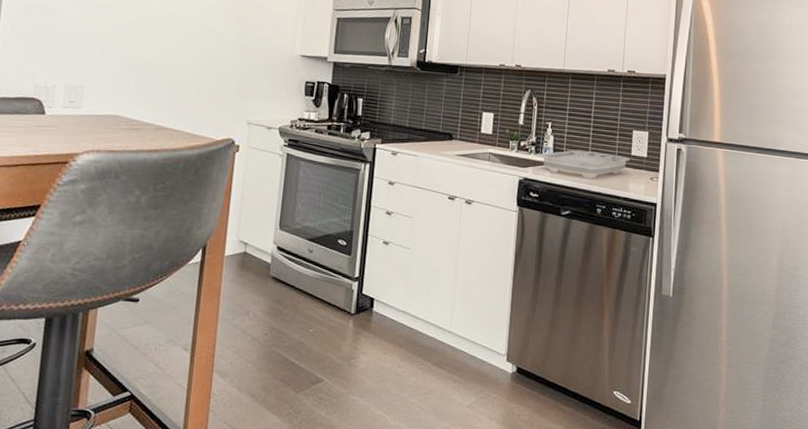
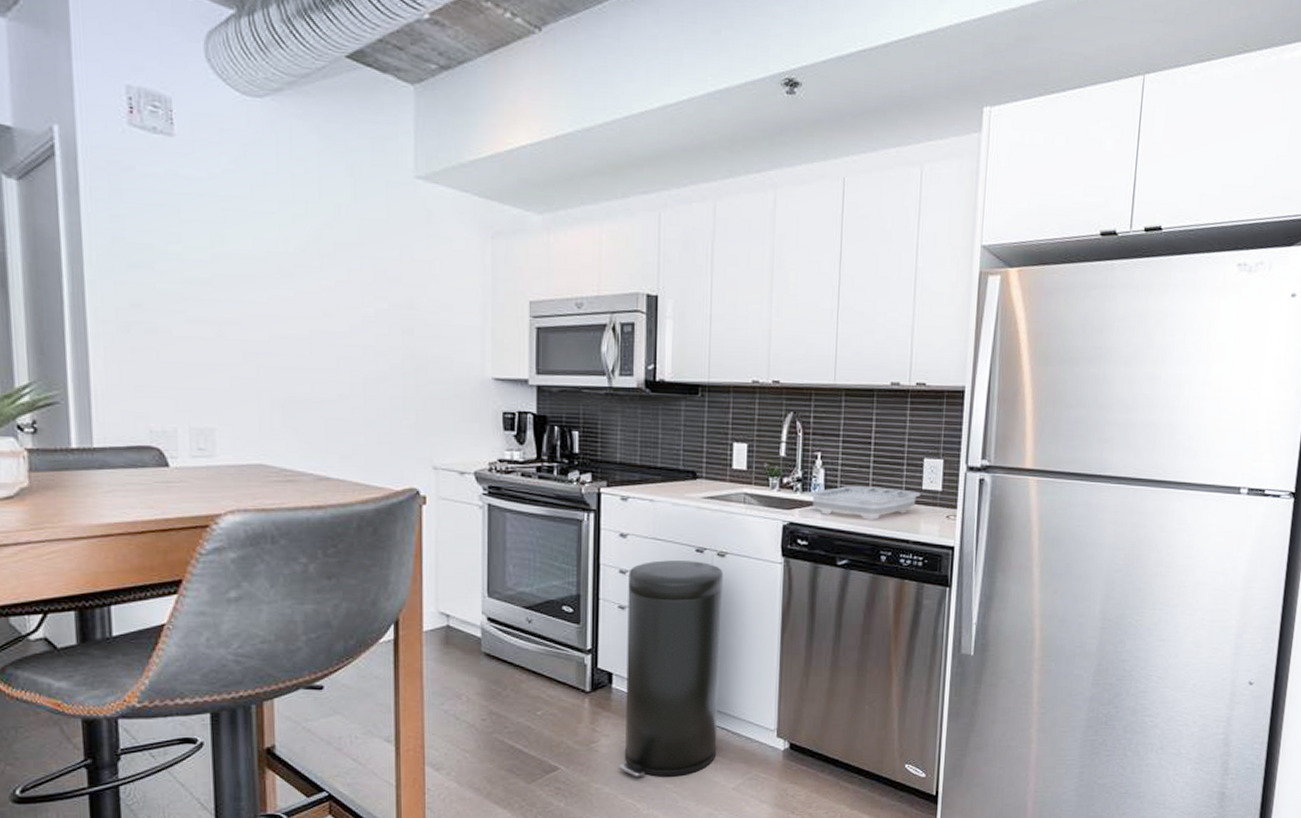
pedal bin: none [372,205,470,393] -> present [618,560,724,778]

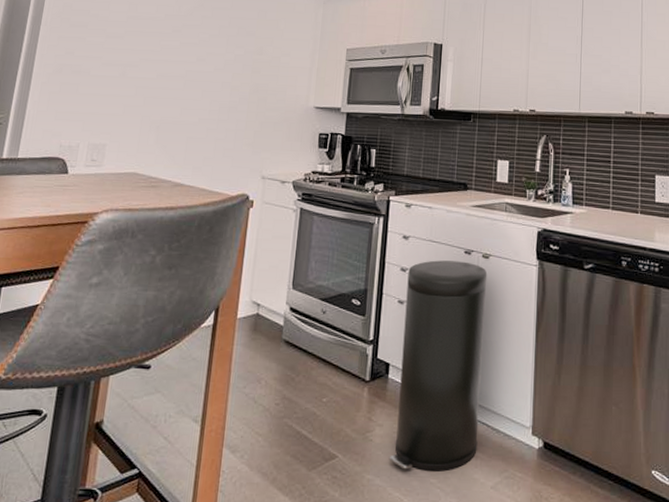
dish rack: present [808,485,921,520] -> none [558,197,654,229]

